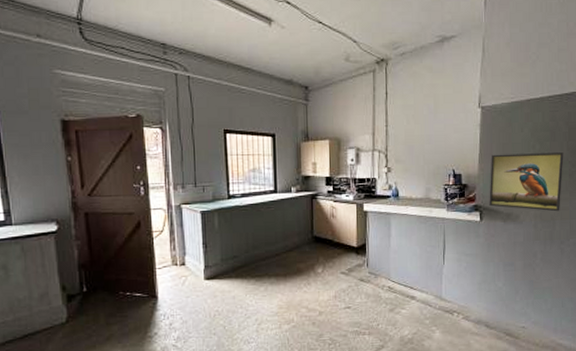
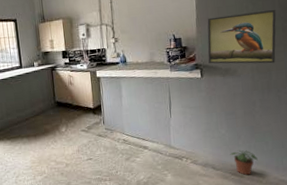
potted plant: none [506,307,535,337] -> present [230,150,258,176]

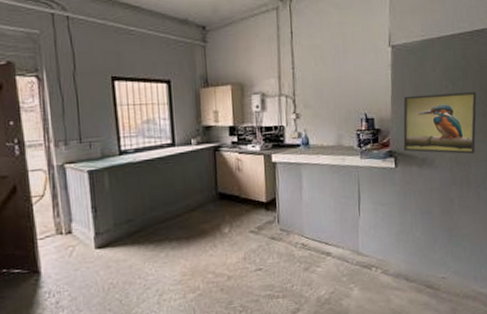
potted plant: present [230,150,258,176] -> none [425,256,455,288]

